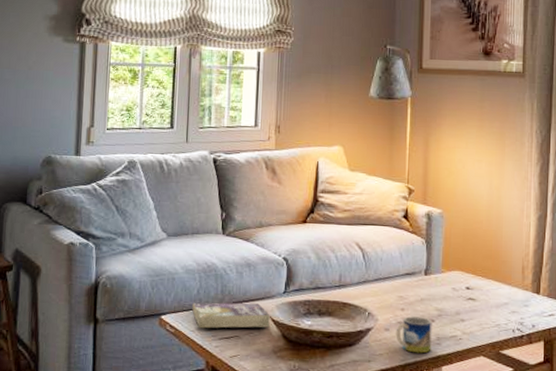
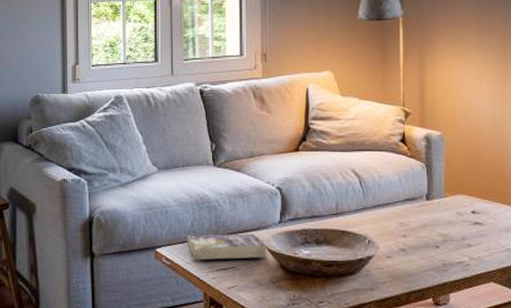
mug: present [396,316,432,354] -> none [398,243,437,281]

